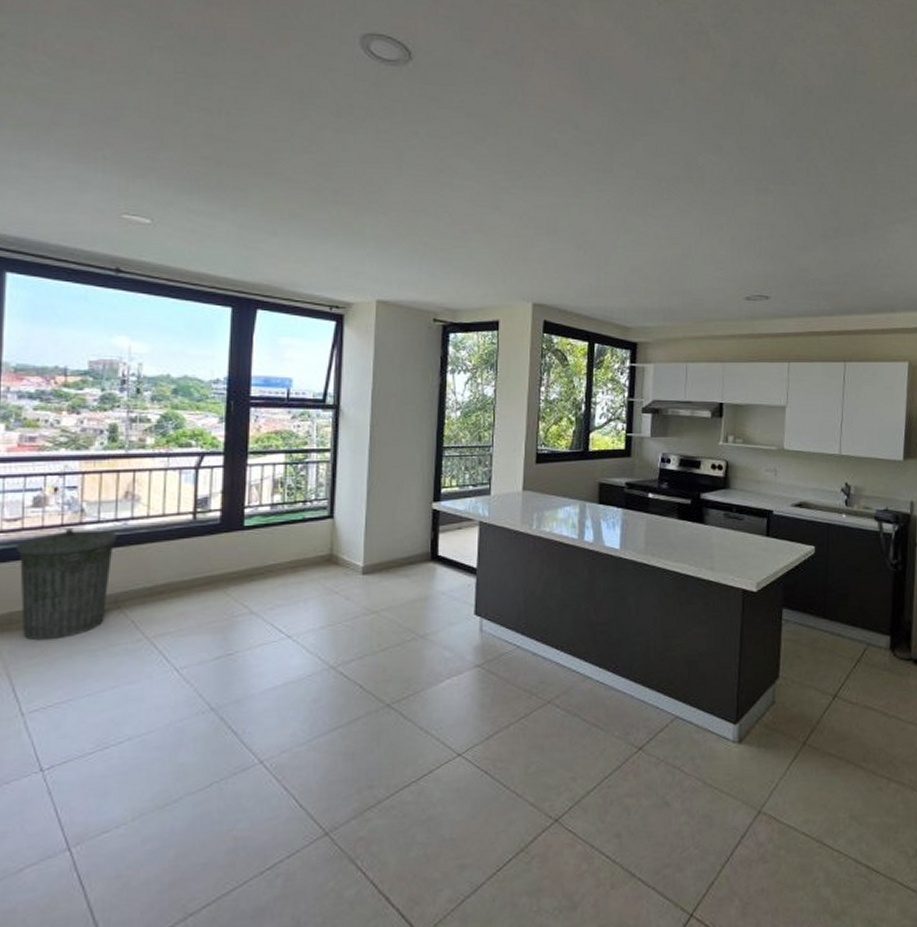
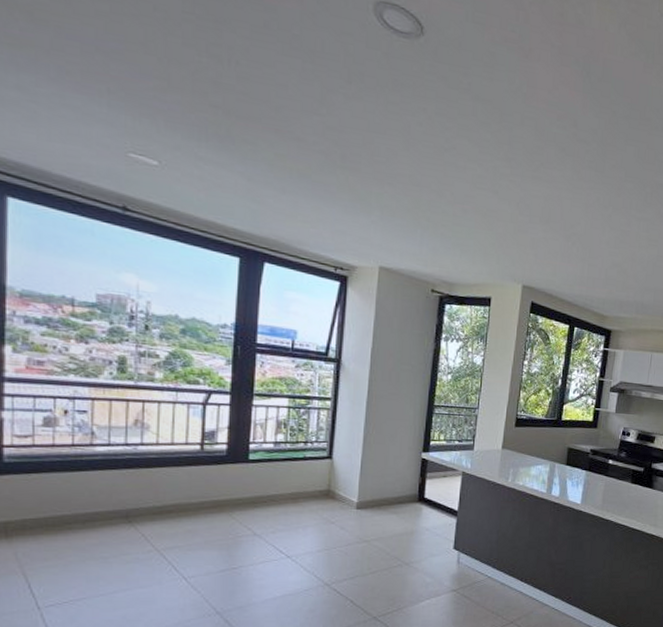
trash can: present [16,528,117,641] -> none [28,448,127,546]

